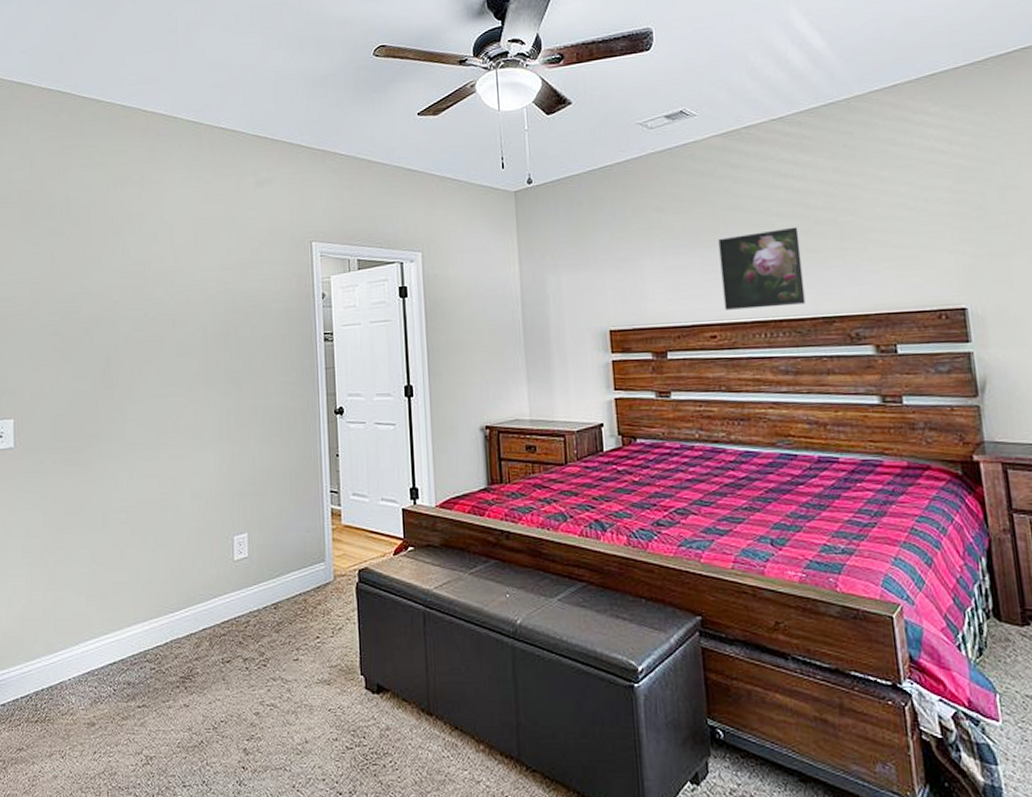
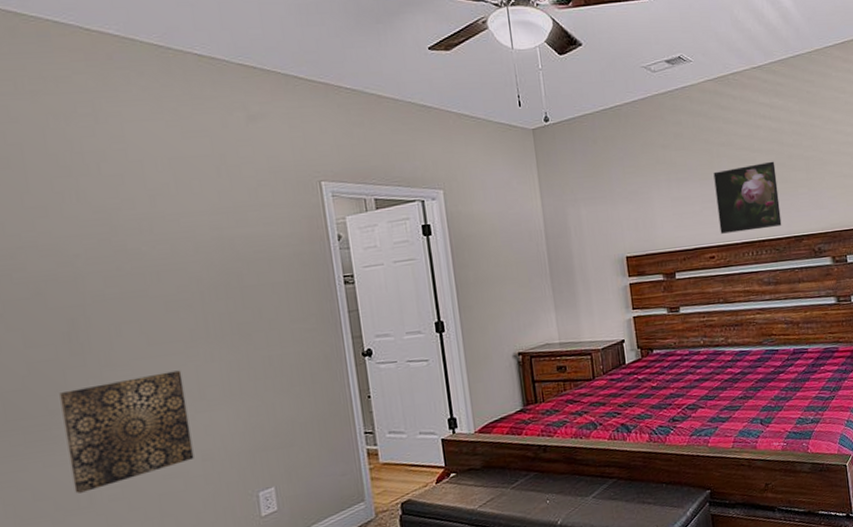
wall art: none [92,410,185,512] -> present [59,370,194,494]

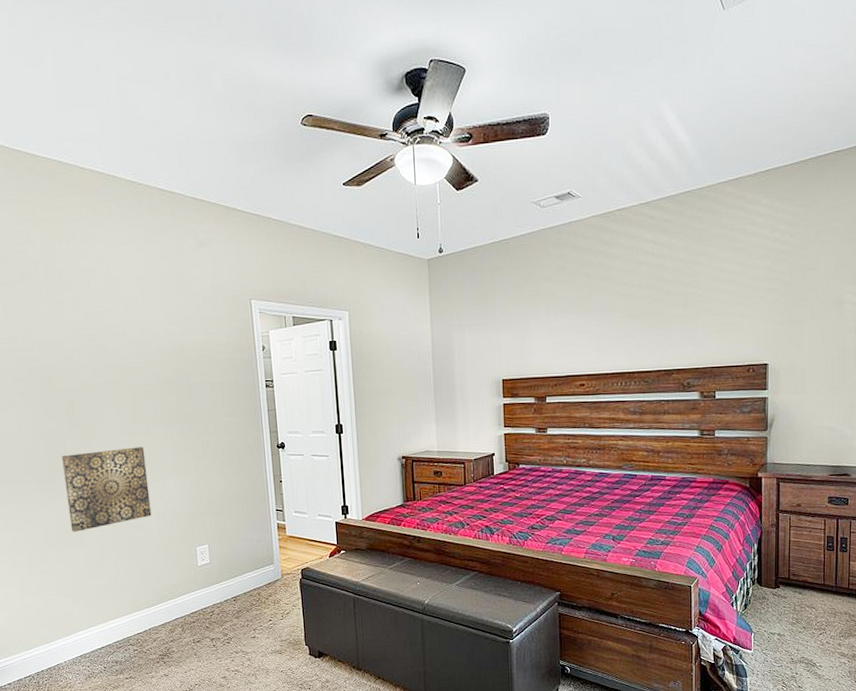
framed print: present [713,161,782,234] -> none [591,296,653,364]

